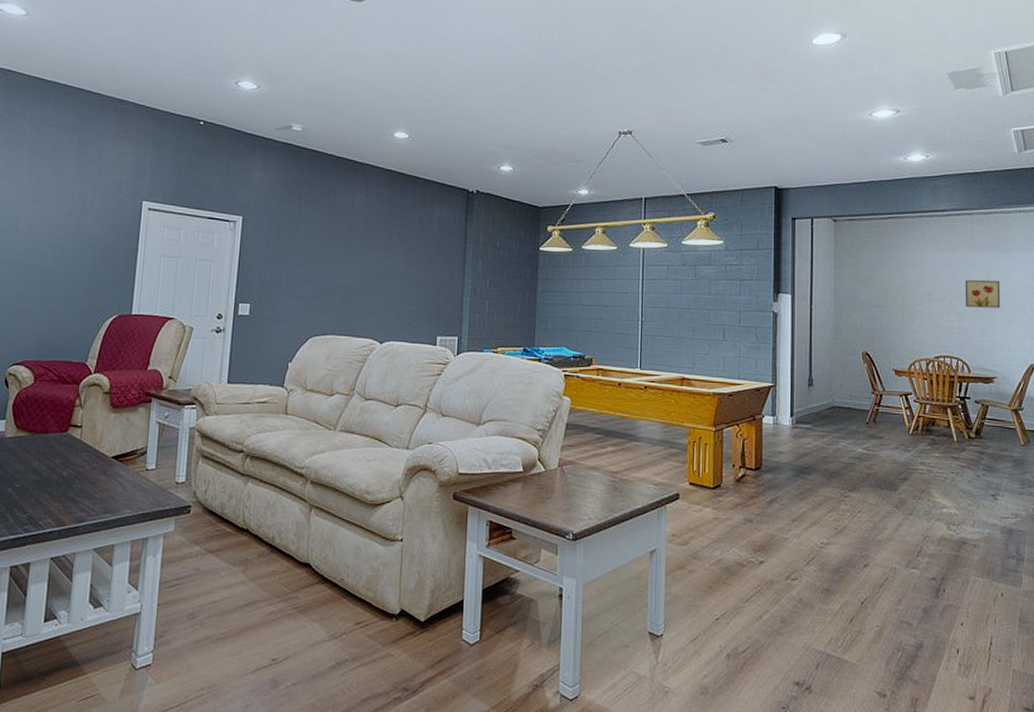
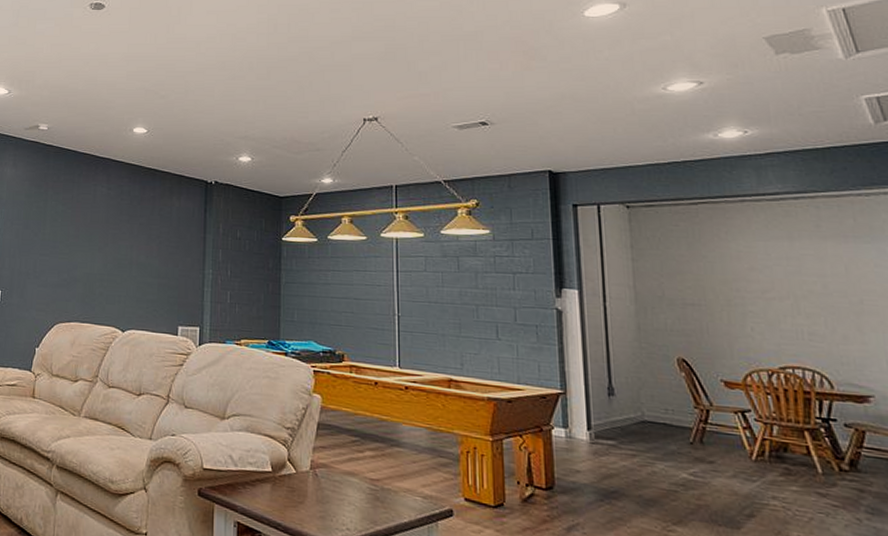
wall art: present [966,280,1001,308] -> none [815,275,870,311]

